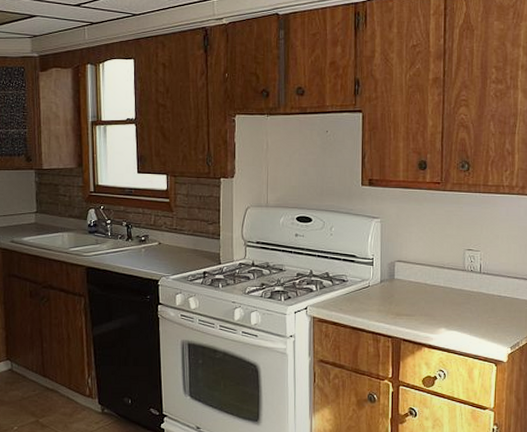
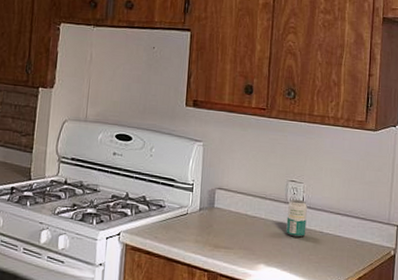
beverage can: none [465,266,485,302] -> present [286,199,307,238]

